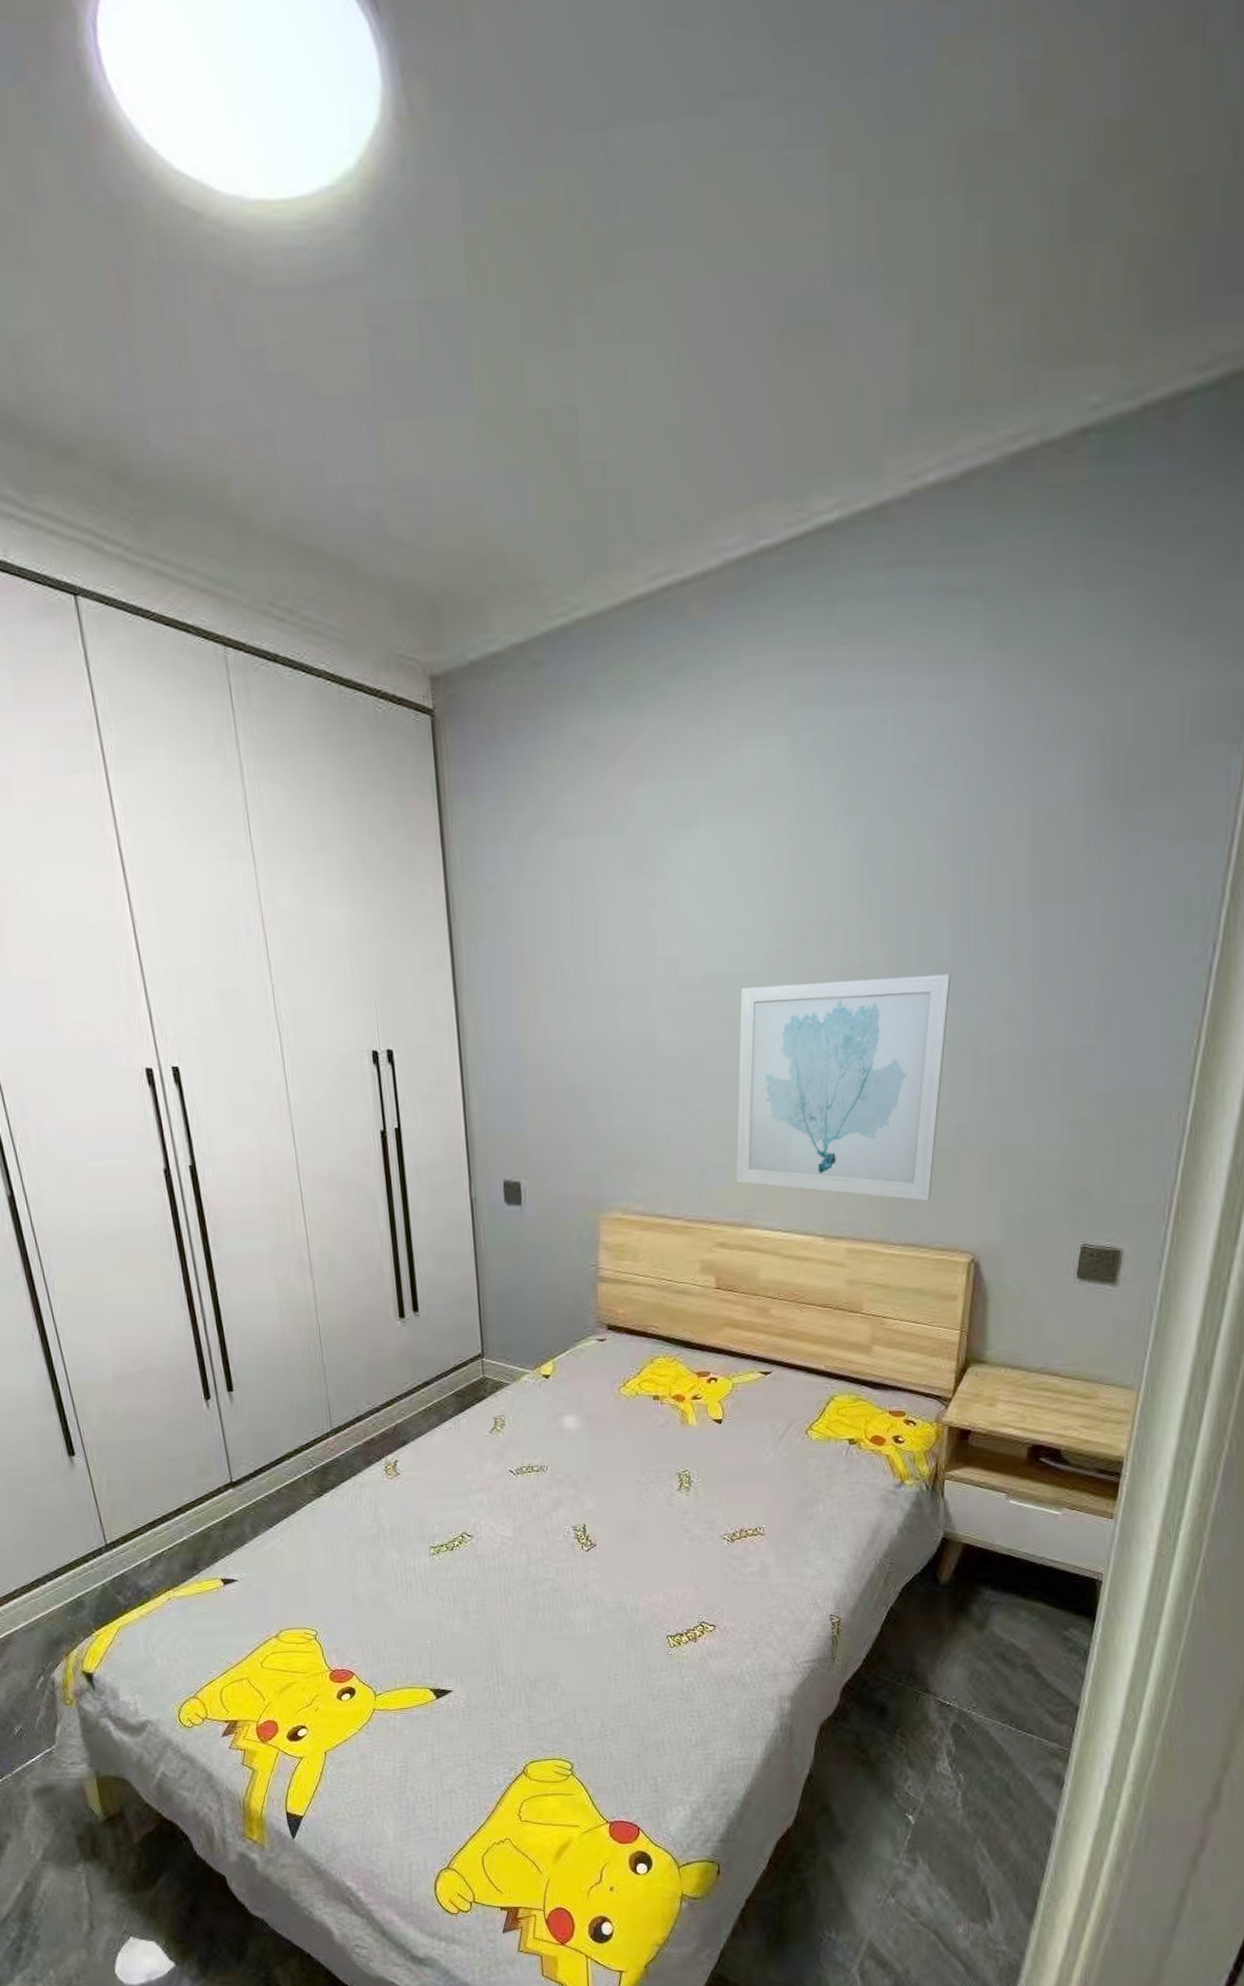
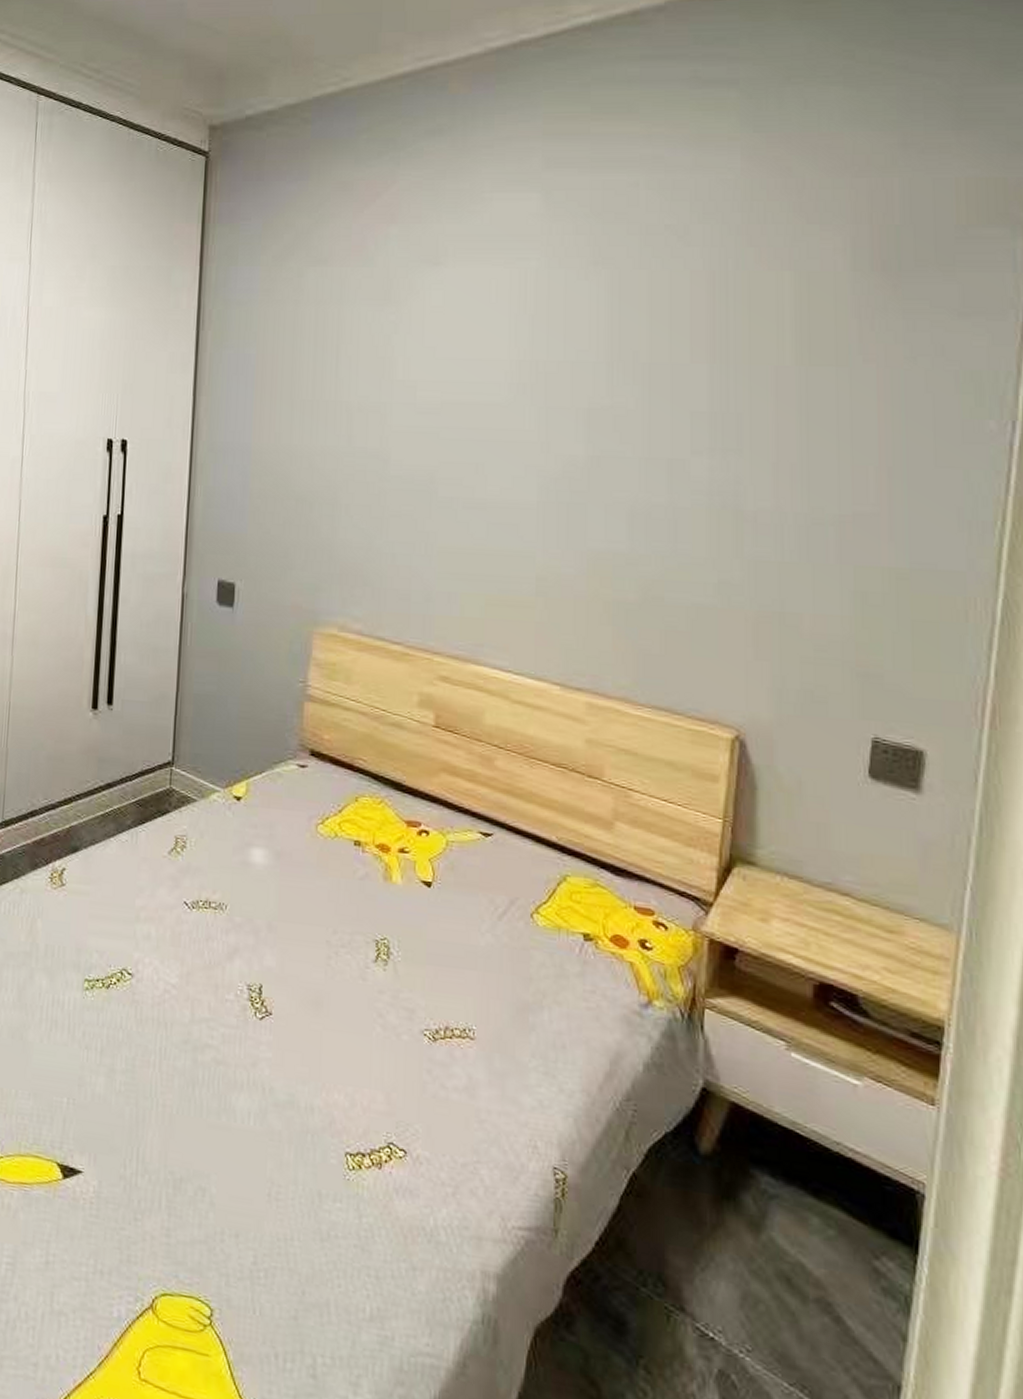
wall art: present [736,973,951,1202] -> none [464,416,708,662]

